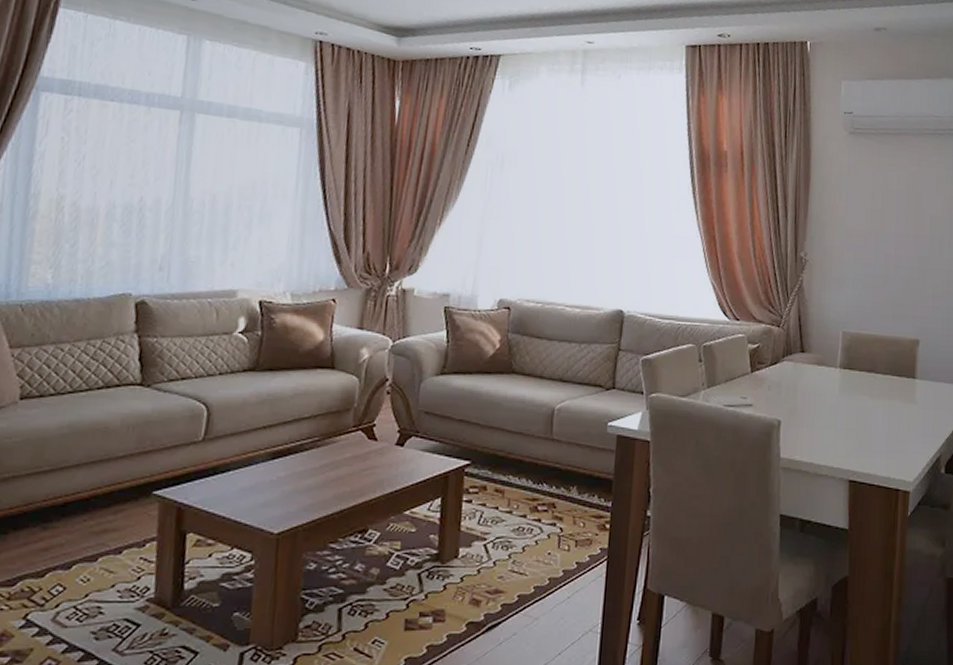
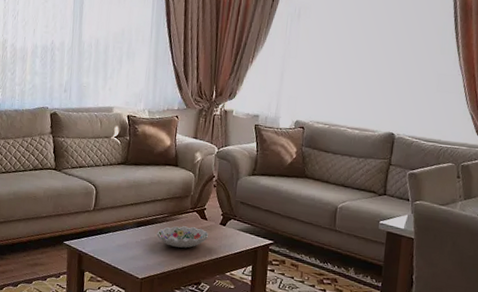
decorative bowl: none [302,452,380,483] -> present [156,226,209,248]

